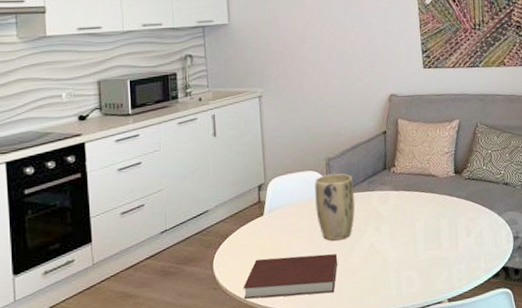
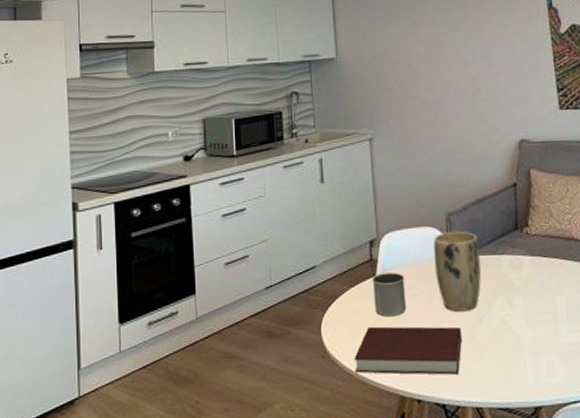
mug: none [260,211,290,250] -> present [372,272,406,317]

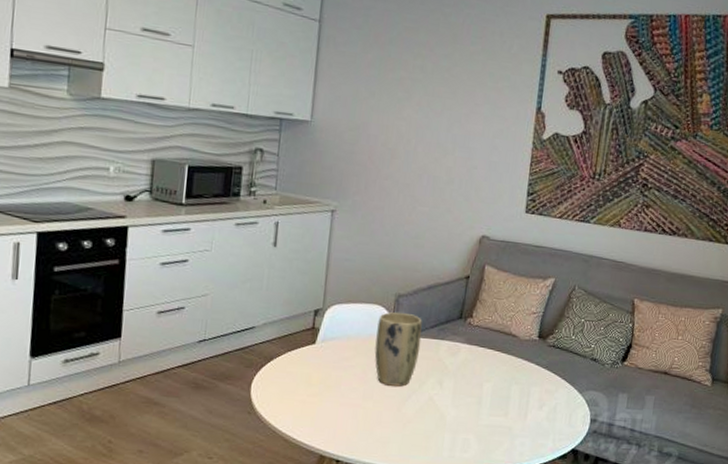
notebook: present [354,326,463,375] -> none [278,390,390,441]
mug: present [372,272,406,317] -> none [309,342,344,384]

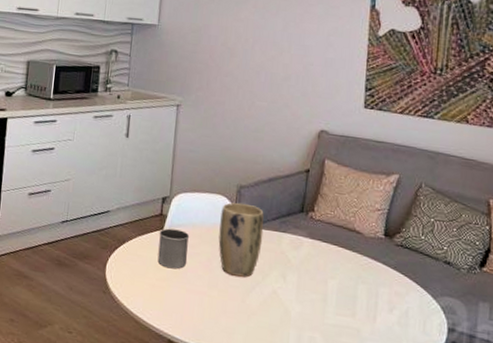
mug: none [309,342,344,384] -> present [157,228,190,269]

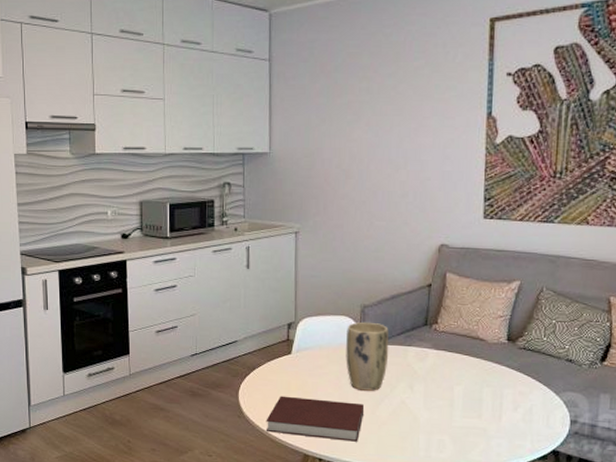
notebook: none [130,273,235,331] -> present [265,396,365,442]
mug: present [157,228,190,269] -> none [287,352,318,390]

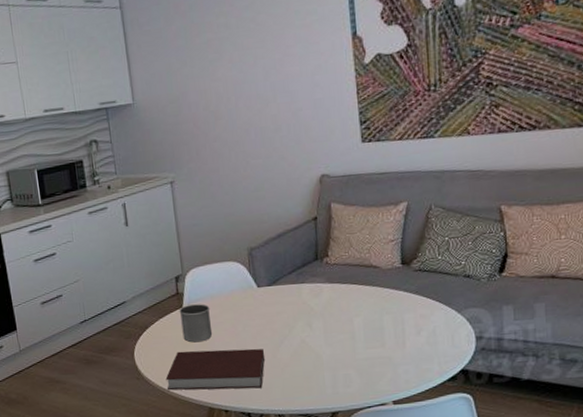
mug: none [287,352,318,390] -> present [179,304,212,343]
plant pot: present [346,321,389,391] -> none [236,264,283,335]

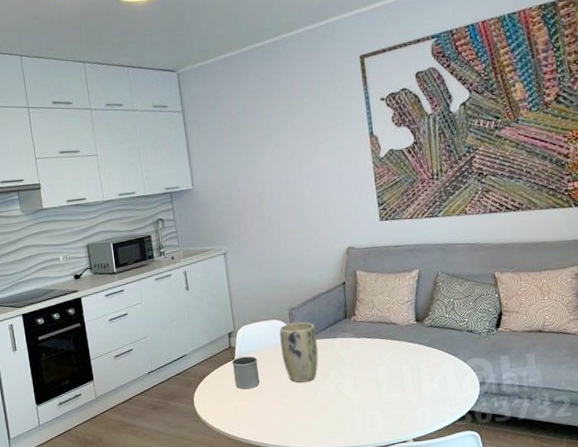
notebook: present [165,348,265,391] -> none [220,394,305,432]
plant pot: none [236,264,283,335] -> present [279,322,319,383]

